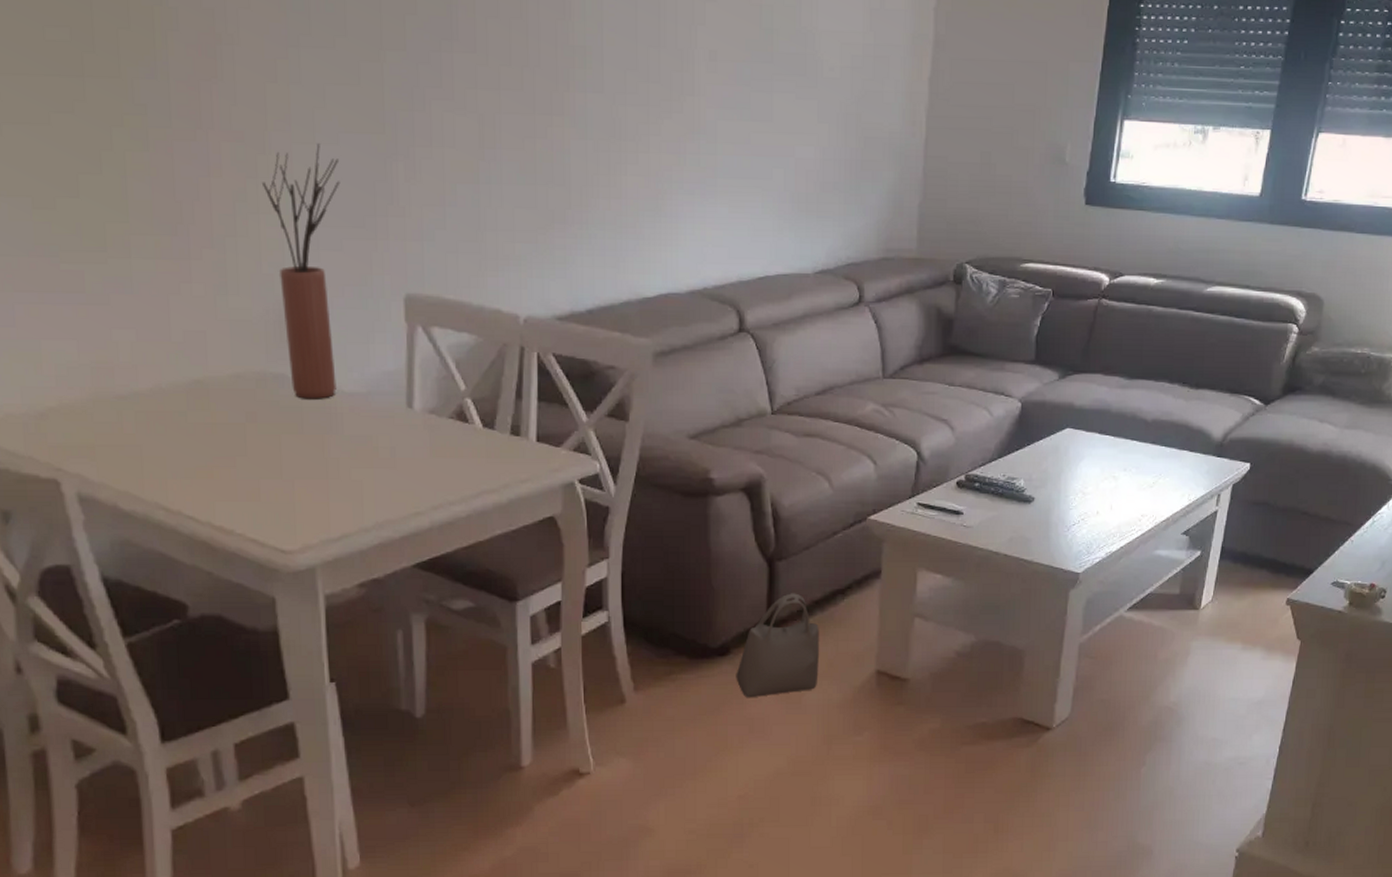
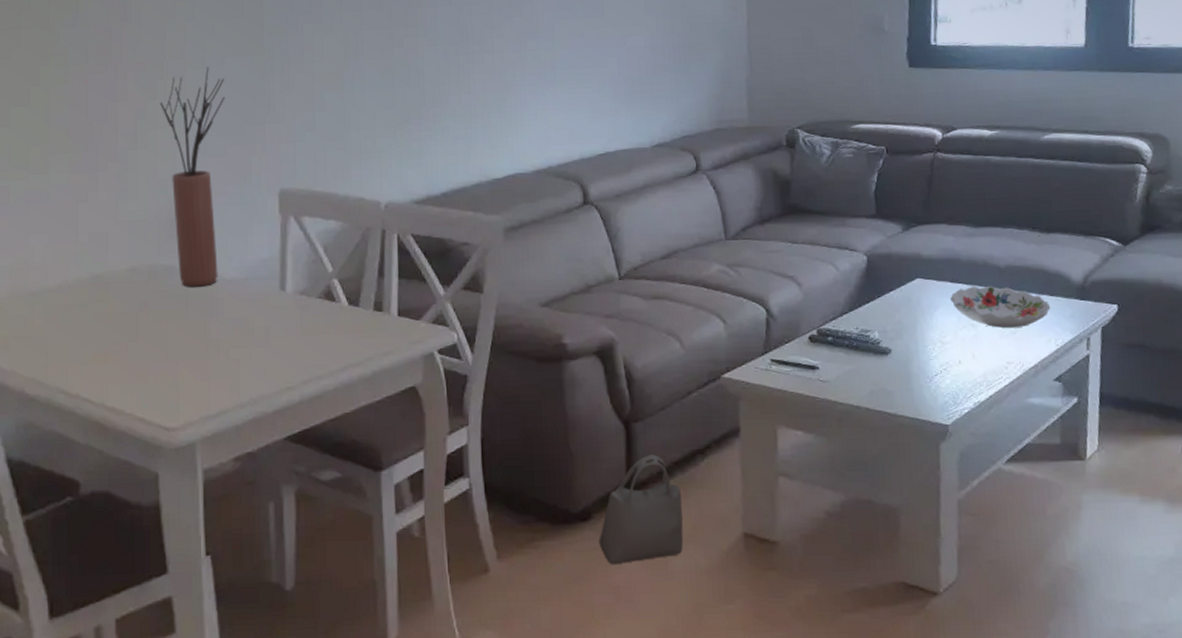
decorative bowl: none [1096,438,1189,481] -> present [950,285,1051,328]

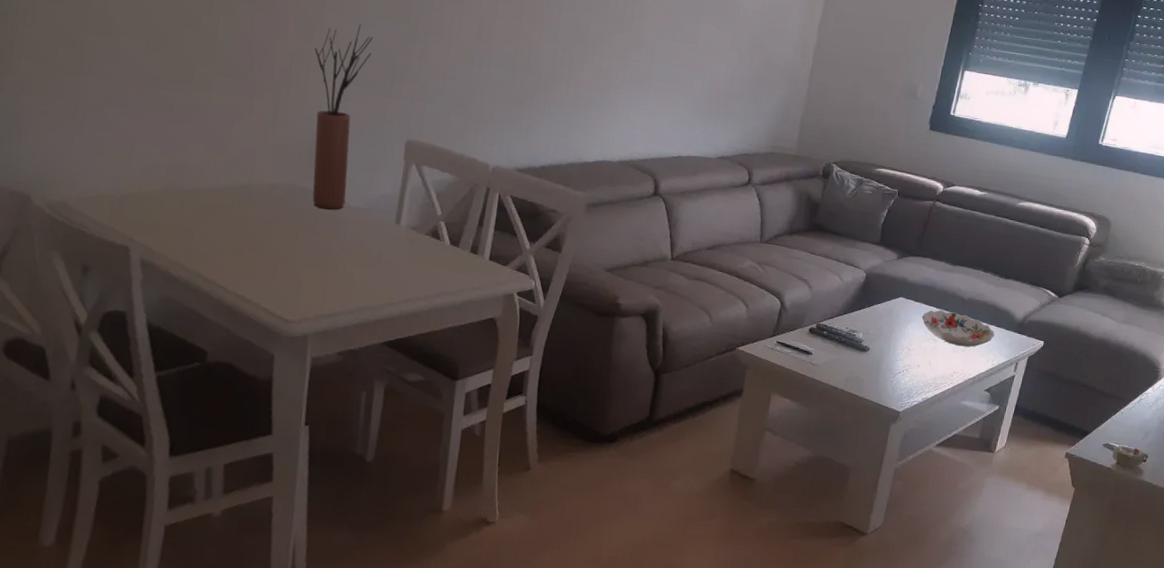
handbag: present [599,454,684,565] -> none [619,399,689,479]

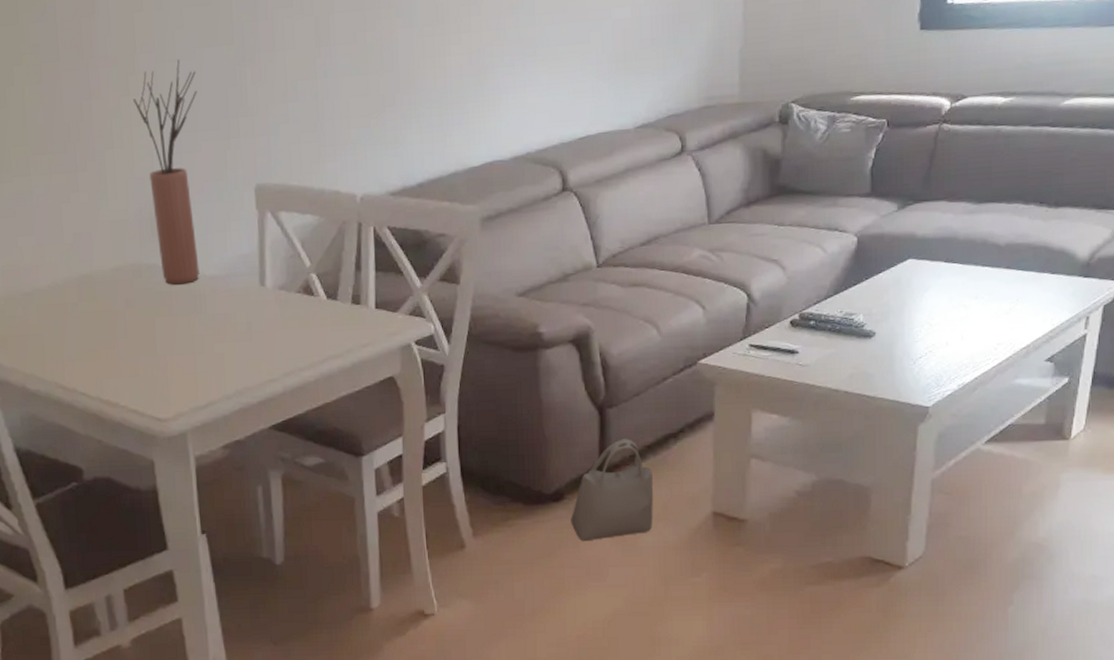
handbag: none [619,399,689,479] -> present [570,438,653,542]
decorative bowl: present [922,309,995,347] -> none [943,264,1051,308]

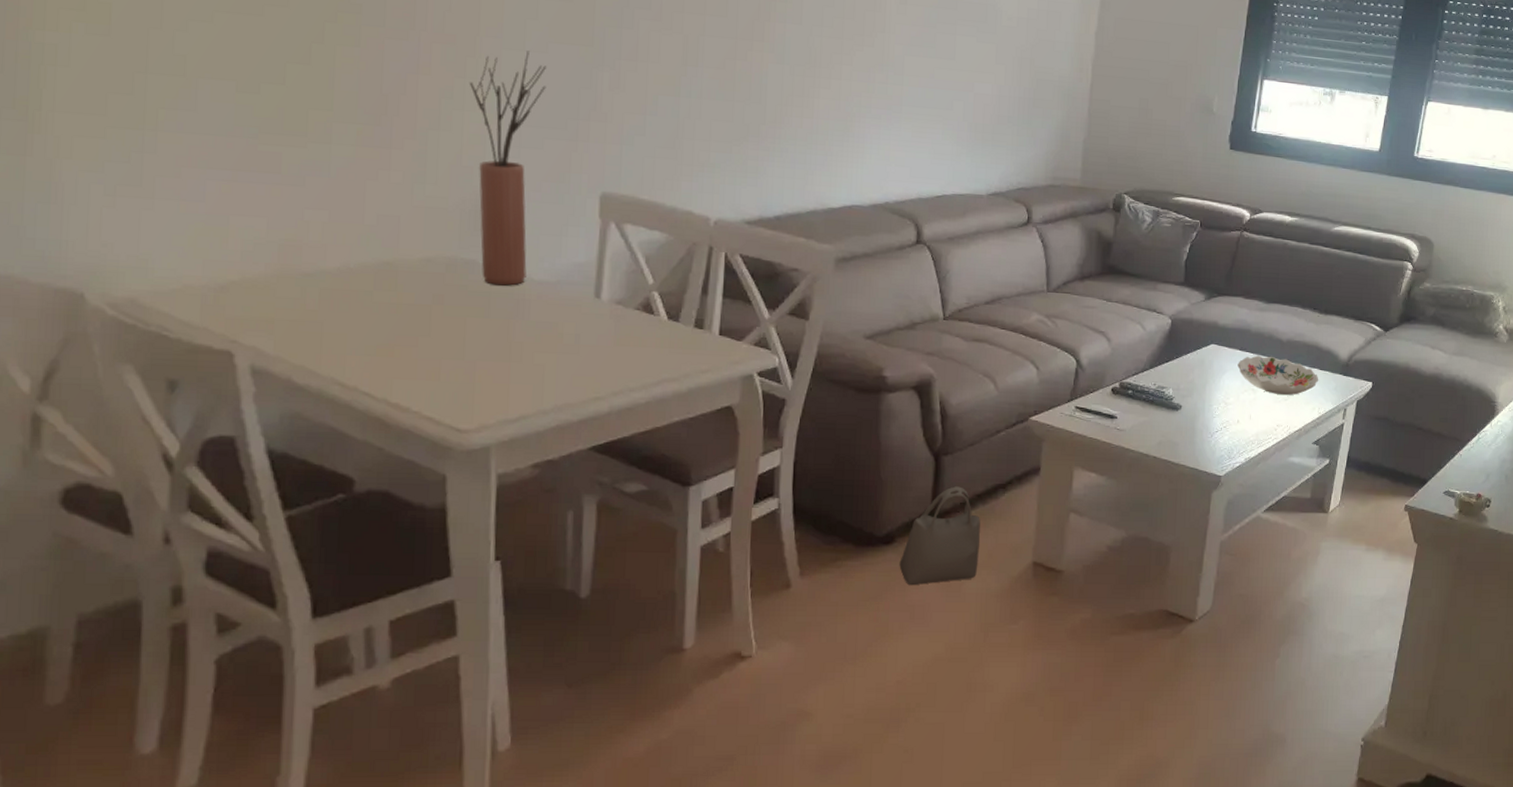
decorative bowl: none [943,264,1051,308] -> present [1237,355,1319,395]

